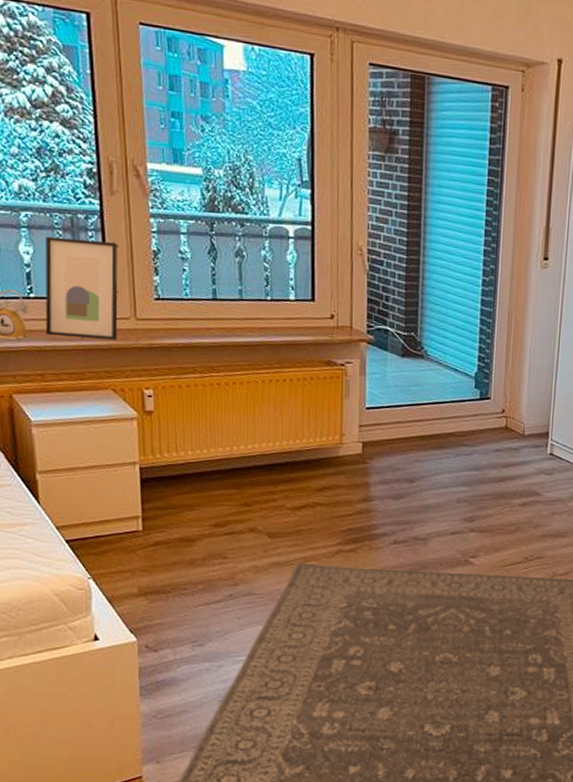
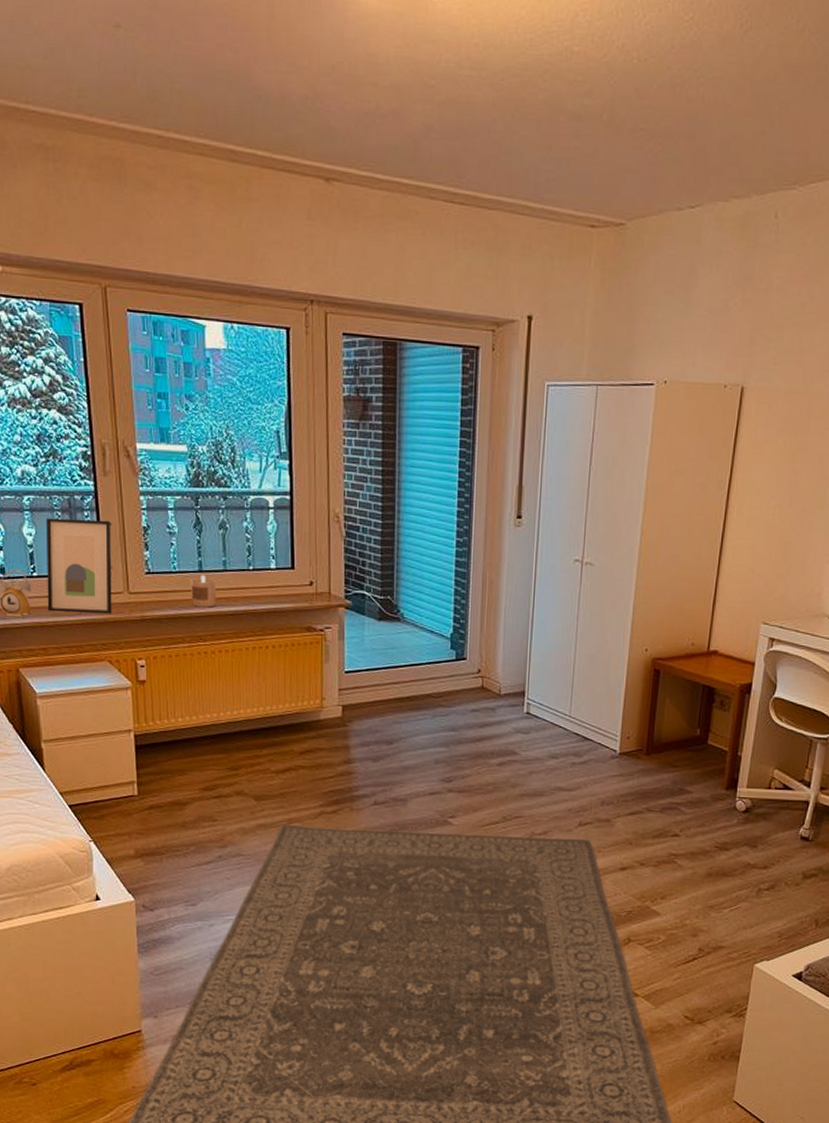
candle: none [204,303,232,338] -> present [191,574,217,608]

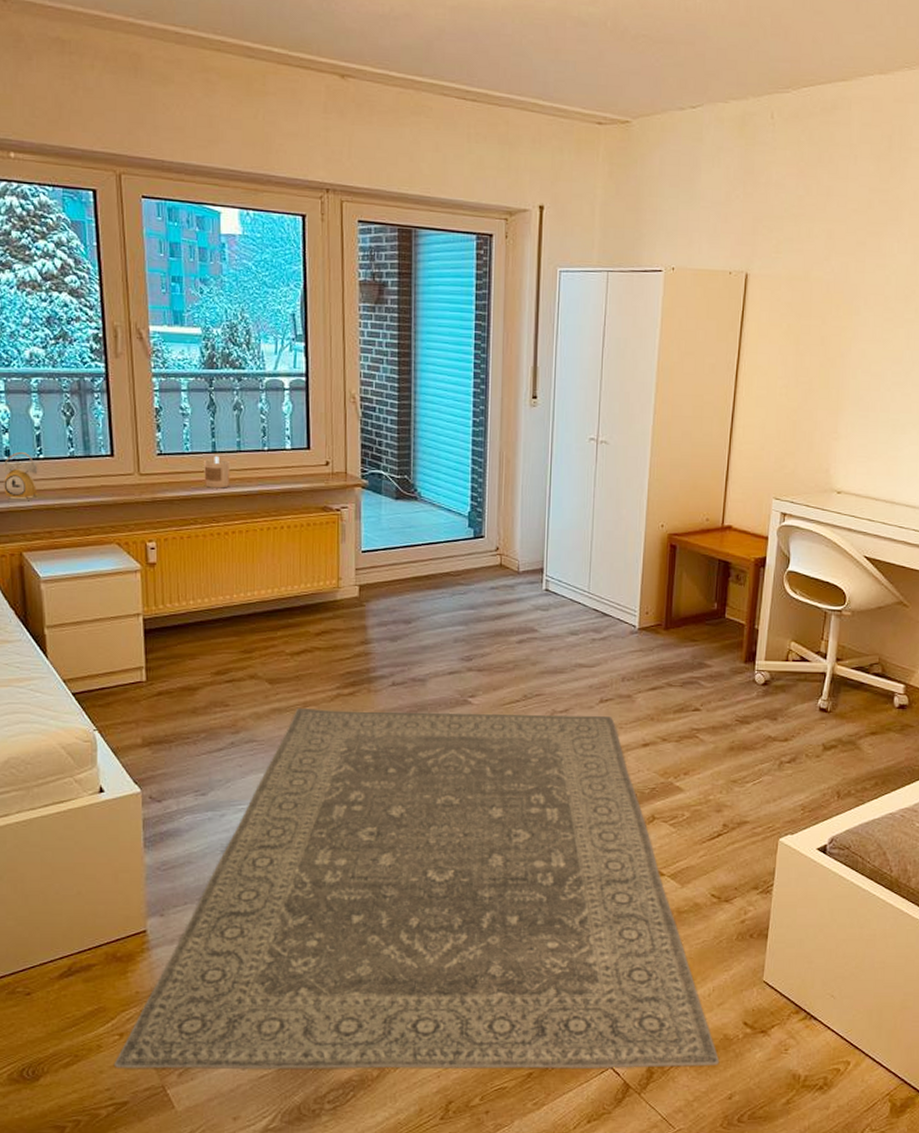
picture frame: present [46,518,114,614] -> none [54,399,124,497]

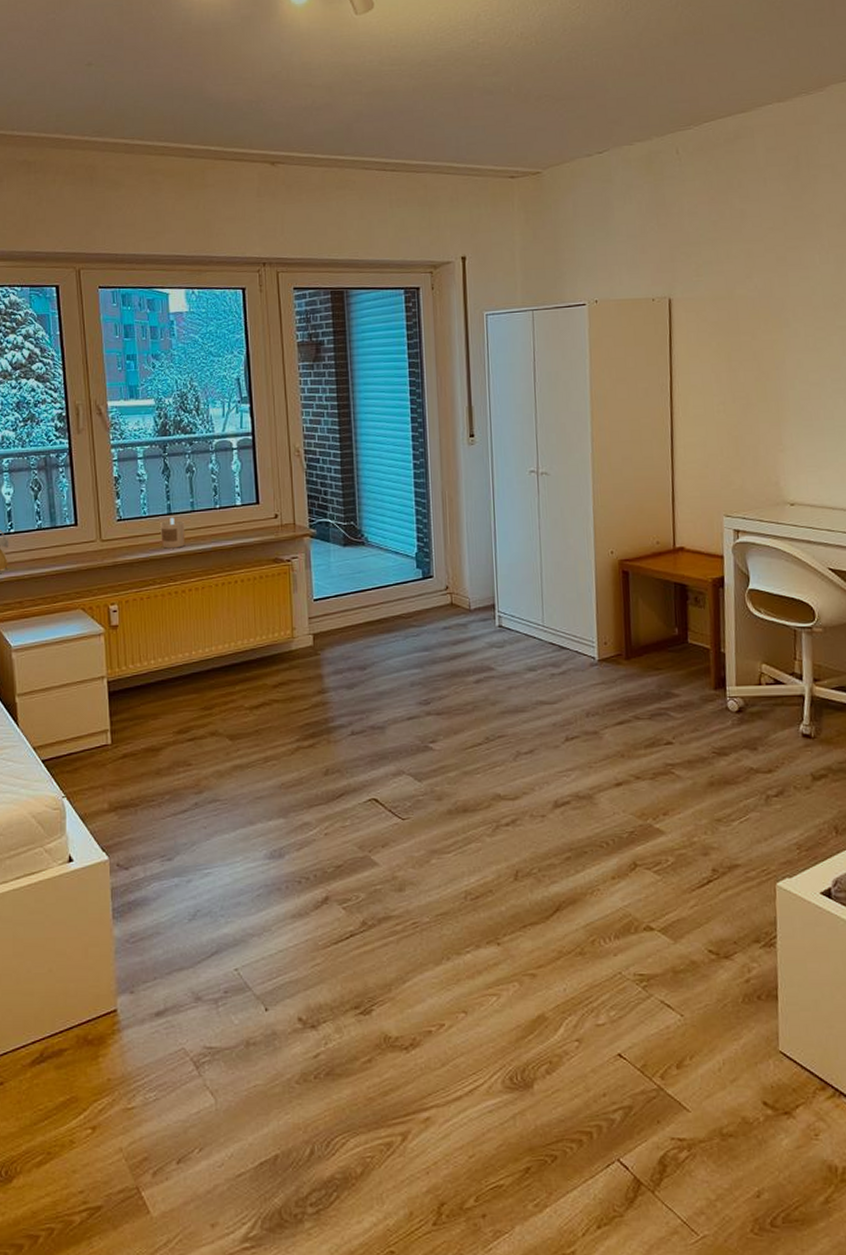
rug: present [113,707,720,1070] -> none [86,756,741,1168]

